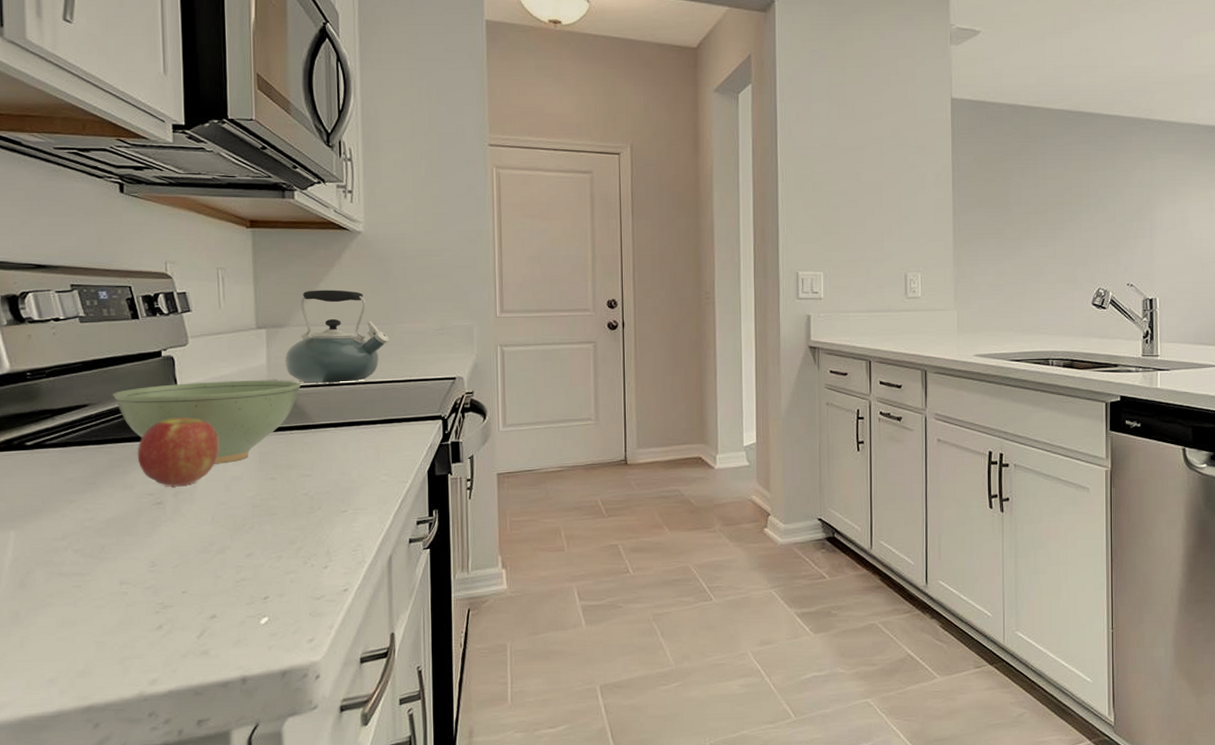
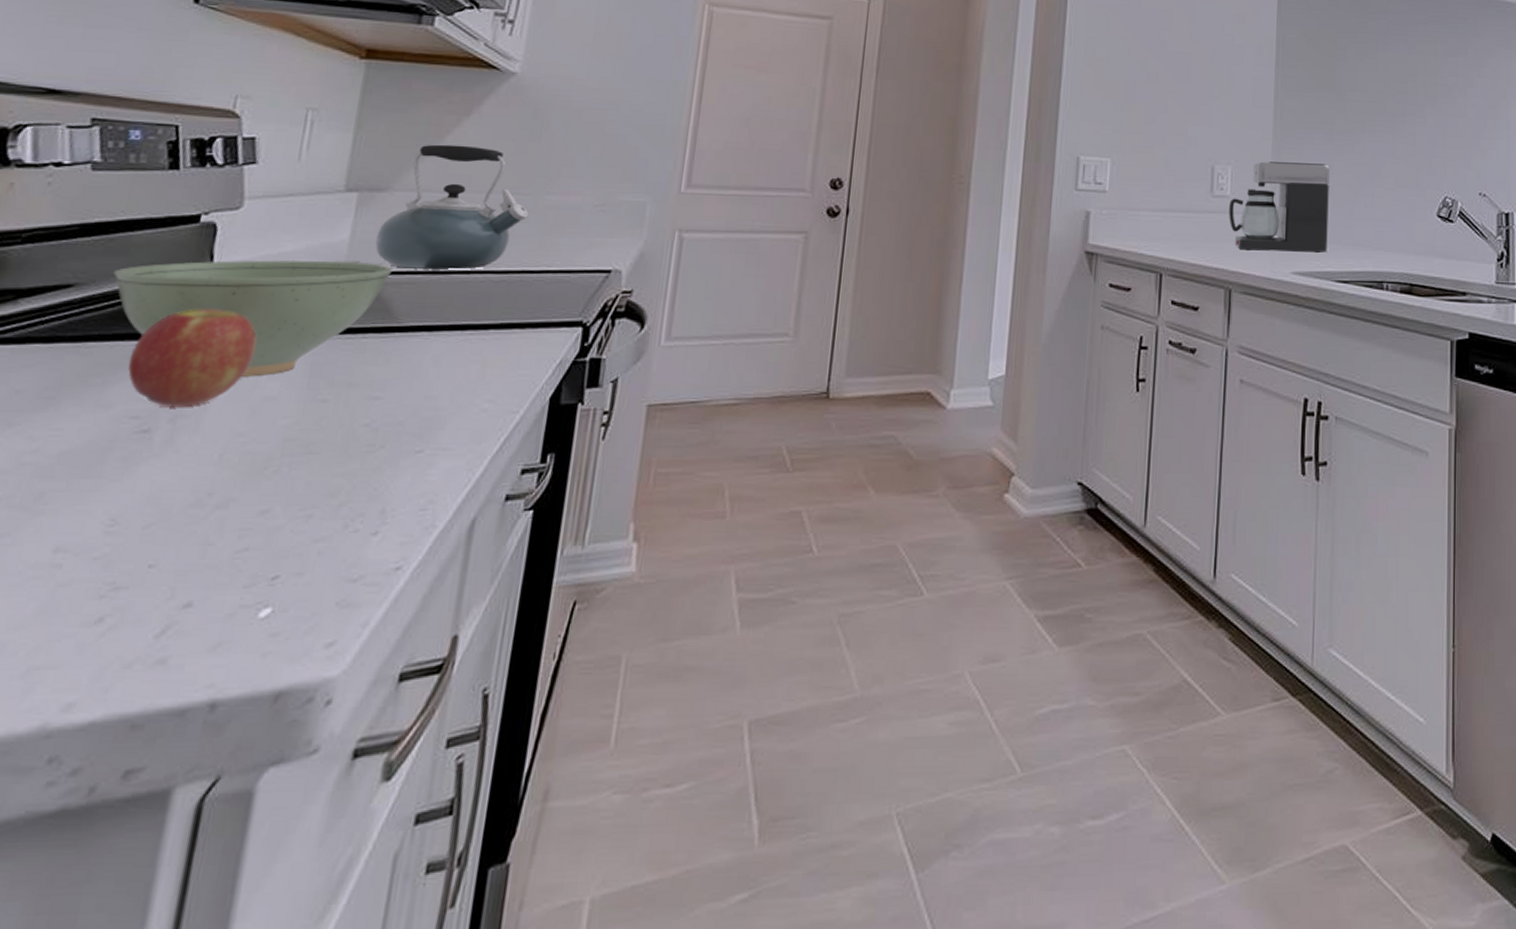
coffee maker: none [921,267,1002,339] -> present [1229,161,1330,253]

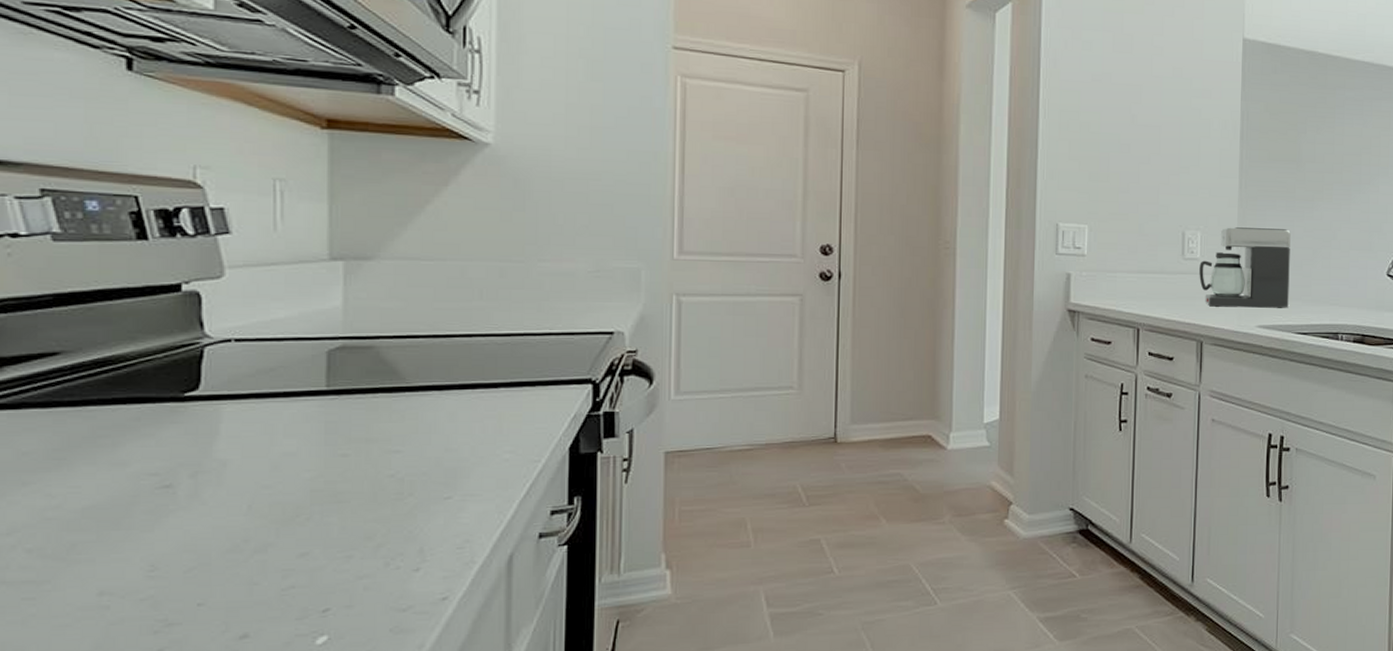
bowl: present [113,260,393,377] -> none [99,326,393,435]
fruit: present [128,308,257,408] -> none [135,373,266,465]
kettle: present [375,144,530,270] -> none [370,214,524,333]

